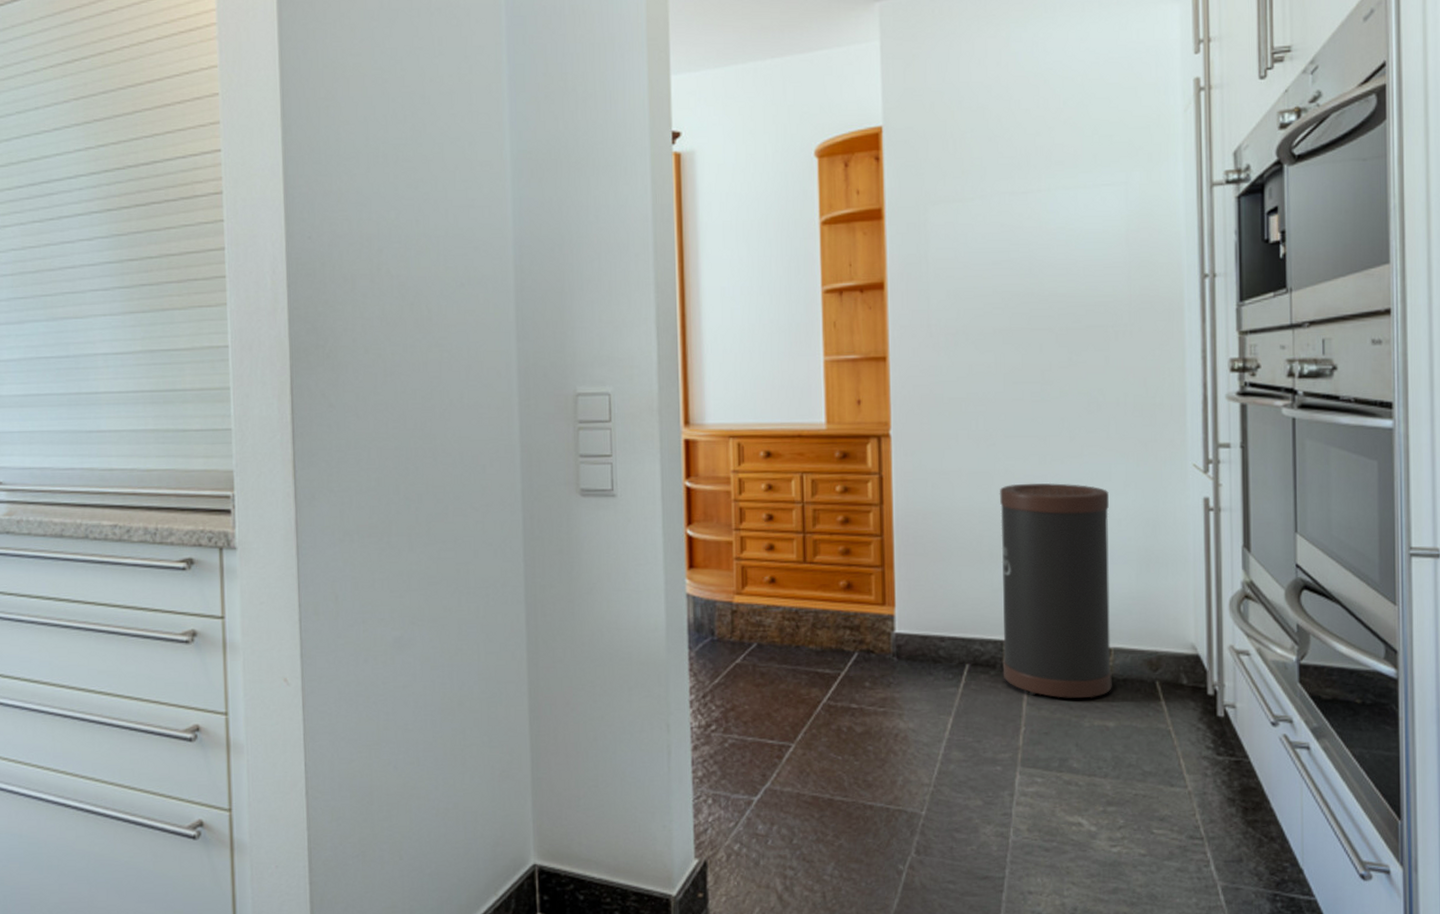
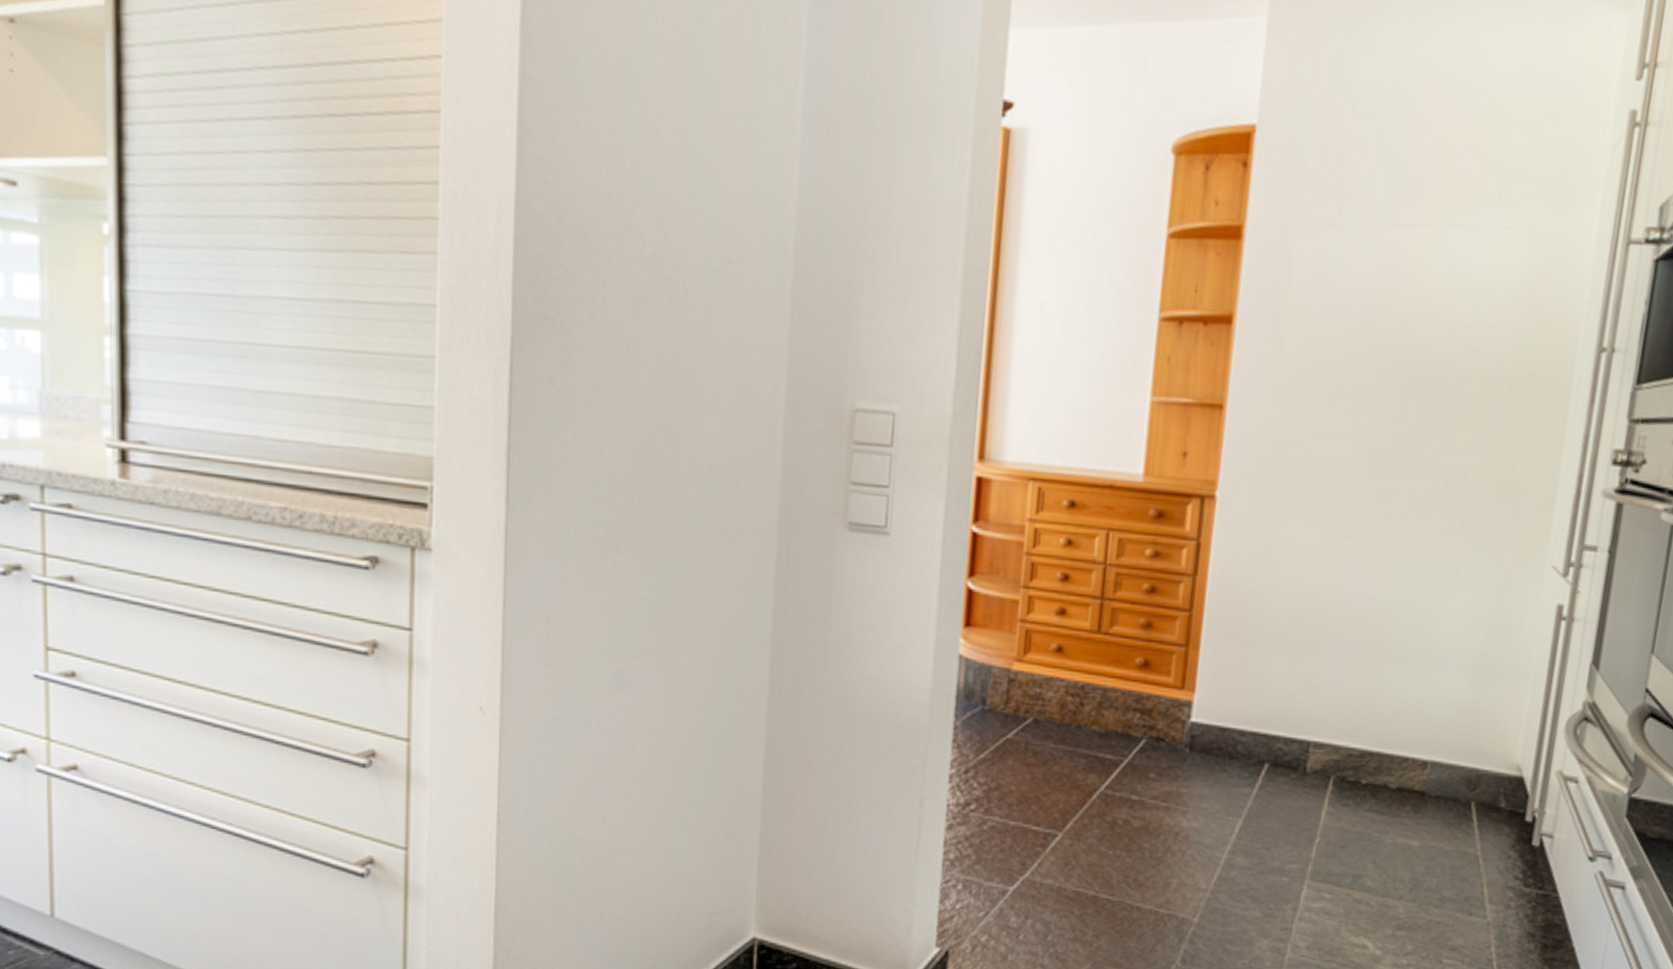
trash can: present [999,483,1112,698] -> none [1304,568,1453,814]

